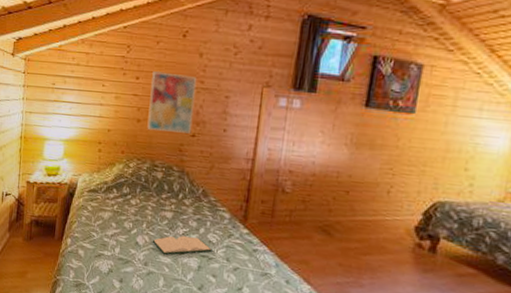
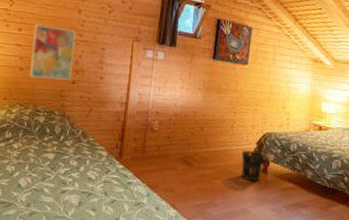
hardback book: present [152,236,213,255] -> none [34,175,92,195]
wastebasket: none [399,221,434,262] -> present [241,150,265,182]

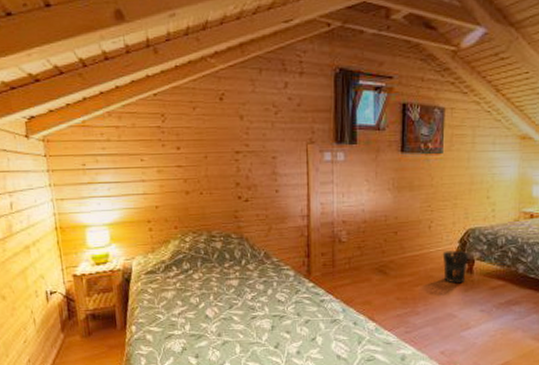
wall art: present [29,24,77,81] -> none [194,139,244,202]

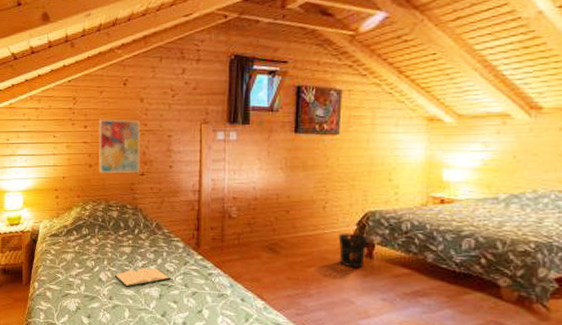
wall art: none [194,139,244,202] -> present [99,119,141,174]
hardback book: none [222,299,283,323] -> present [114,268,171,288]

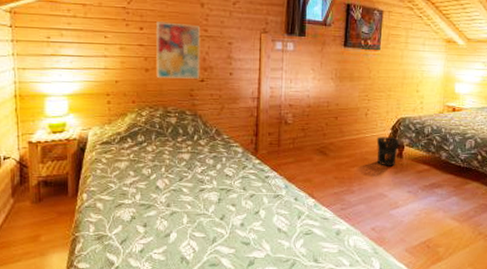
hardback book: present [114,268,171,288] -> none [172,173,230,194]

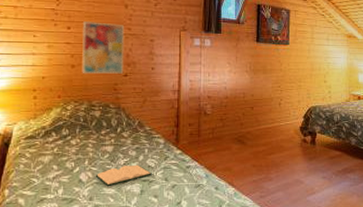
hardback book: none [172,173,230,194] -> present [95,164,152,187]
wastebasket: present [376,136,400,166] -> none [290,124,312,153]

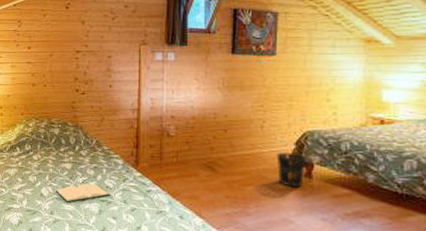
wall art: present [82,21,125,75] -> none [42,40,82,93]
wastebasket: none [290,124,312,153] -> present [276,152,308,188]

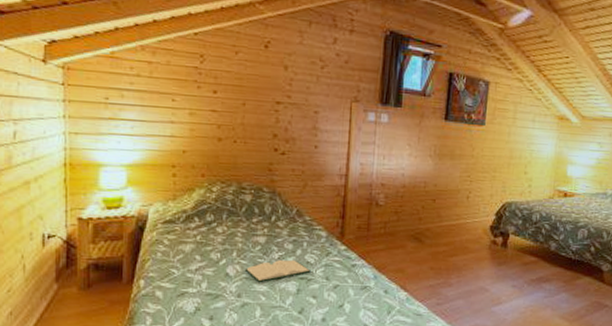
wastebasket: present [276,152,308,188] -> none [478,222,505,257]

